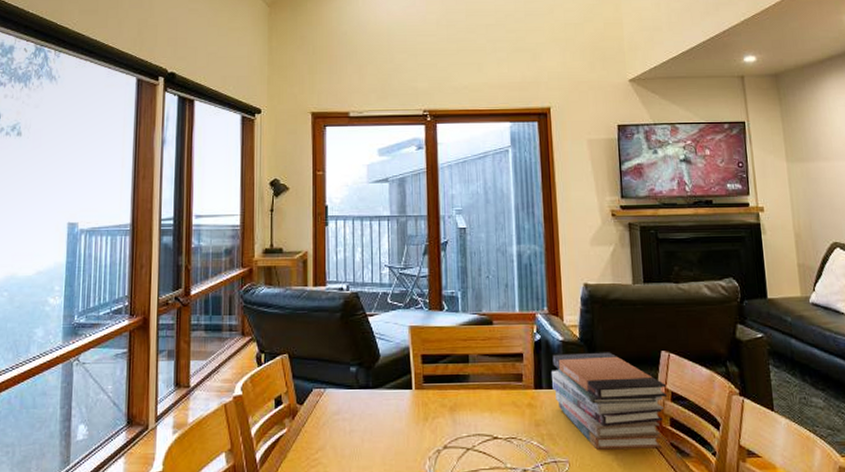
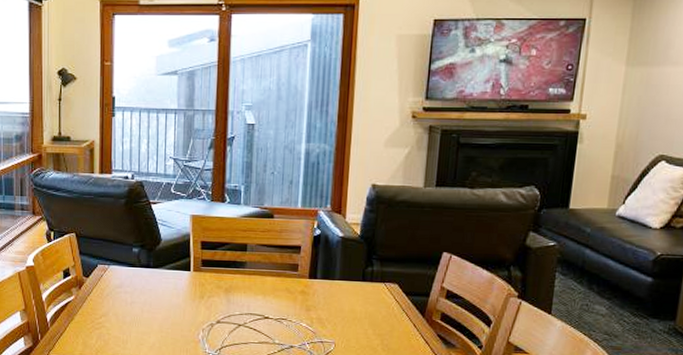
book stack: present [552,352,668,450] -> none [327,249,444,338]

